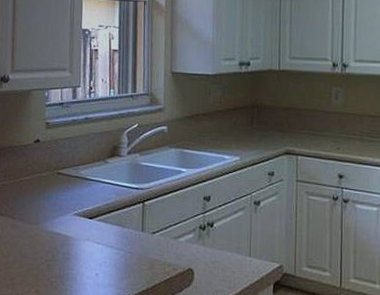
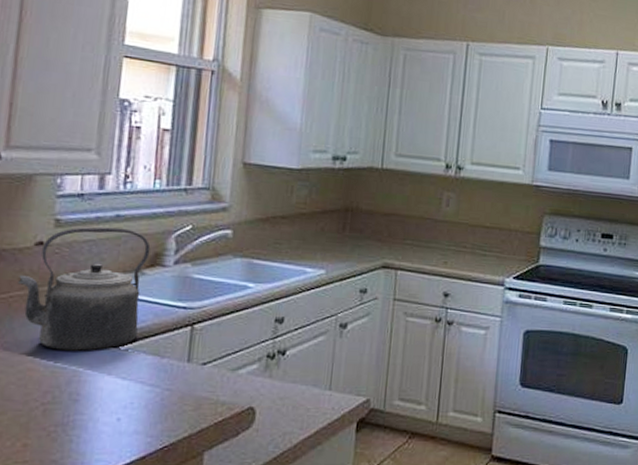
kettle: none [25,127,110,222] -> present [18,227,151,351]

